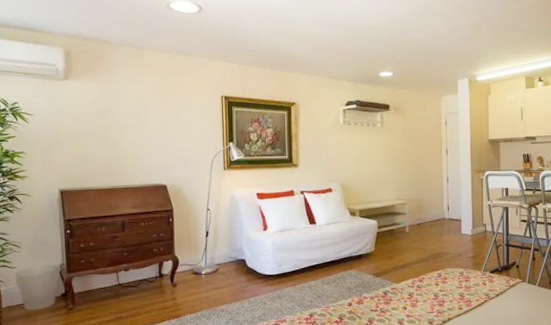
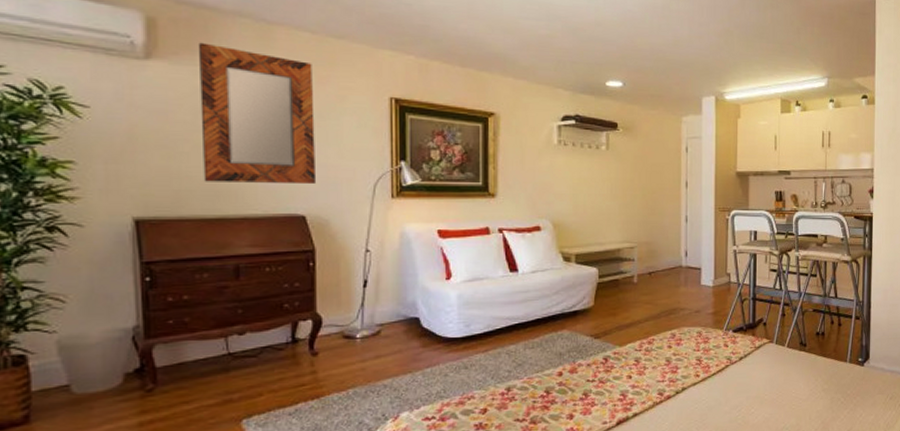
home mirror: none [96,66,172,163] -> present [198,42,315,185]

